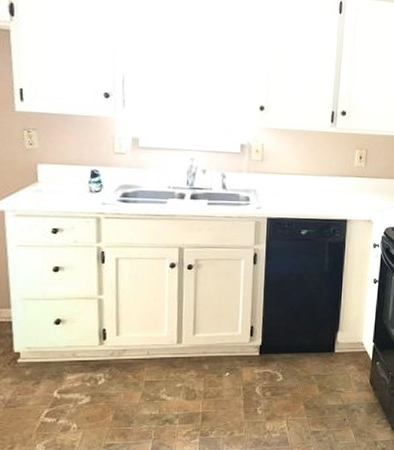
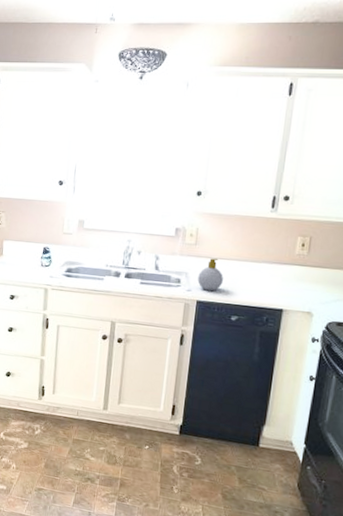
soap bottle: none [267,174,291,207] -> present [197,258,223,291]

